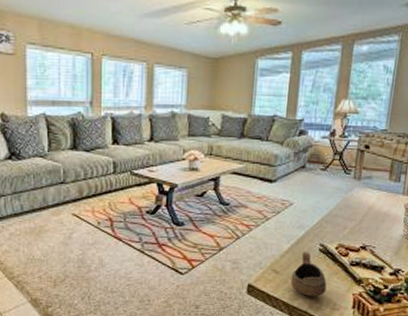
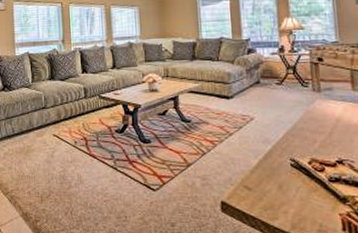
cup: present [290,252,327,296] -> none [265,167,308,216]

